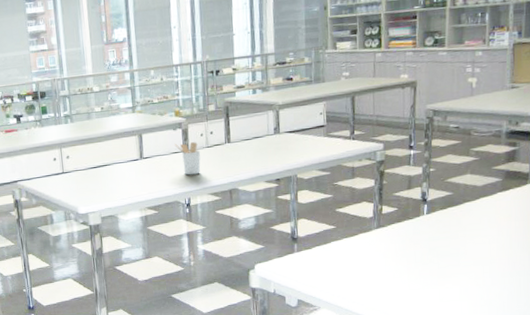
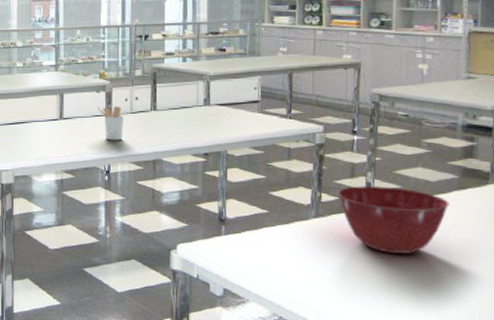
mixing bowl: none [396,194,494,254] -> present [337,186,450,254]

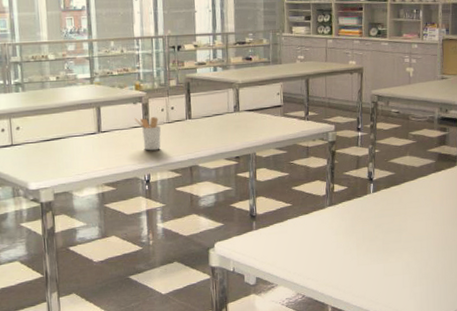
mixing bowl: present [337,186,450,254] -> none [346,174,429,230]

